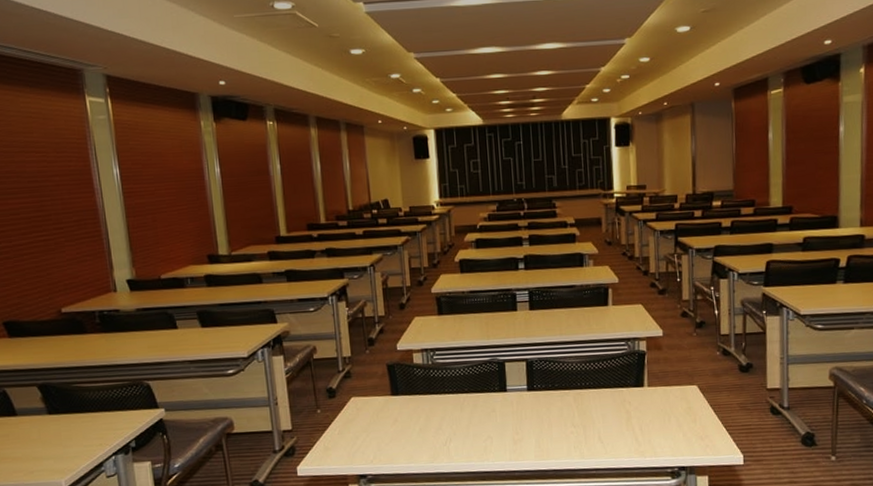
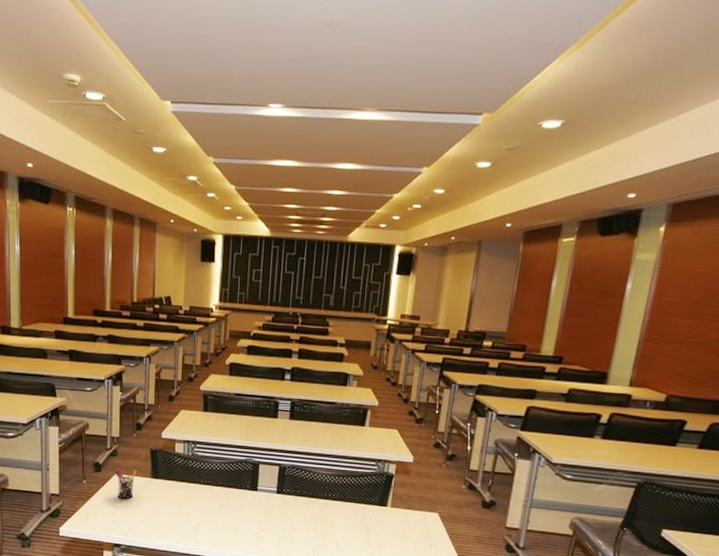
pen holder: none [351,389,375,424] -> present [115,467,137,500]

